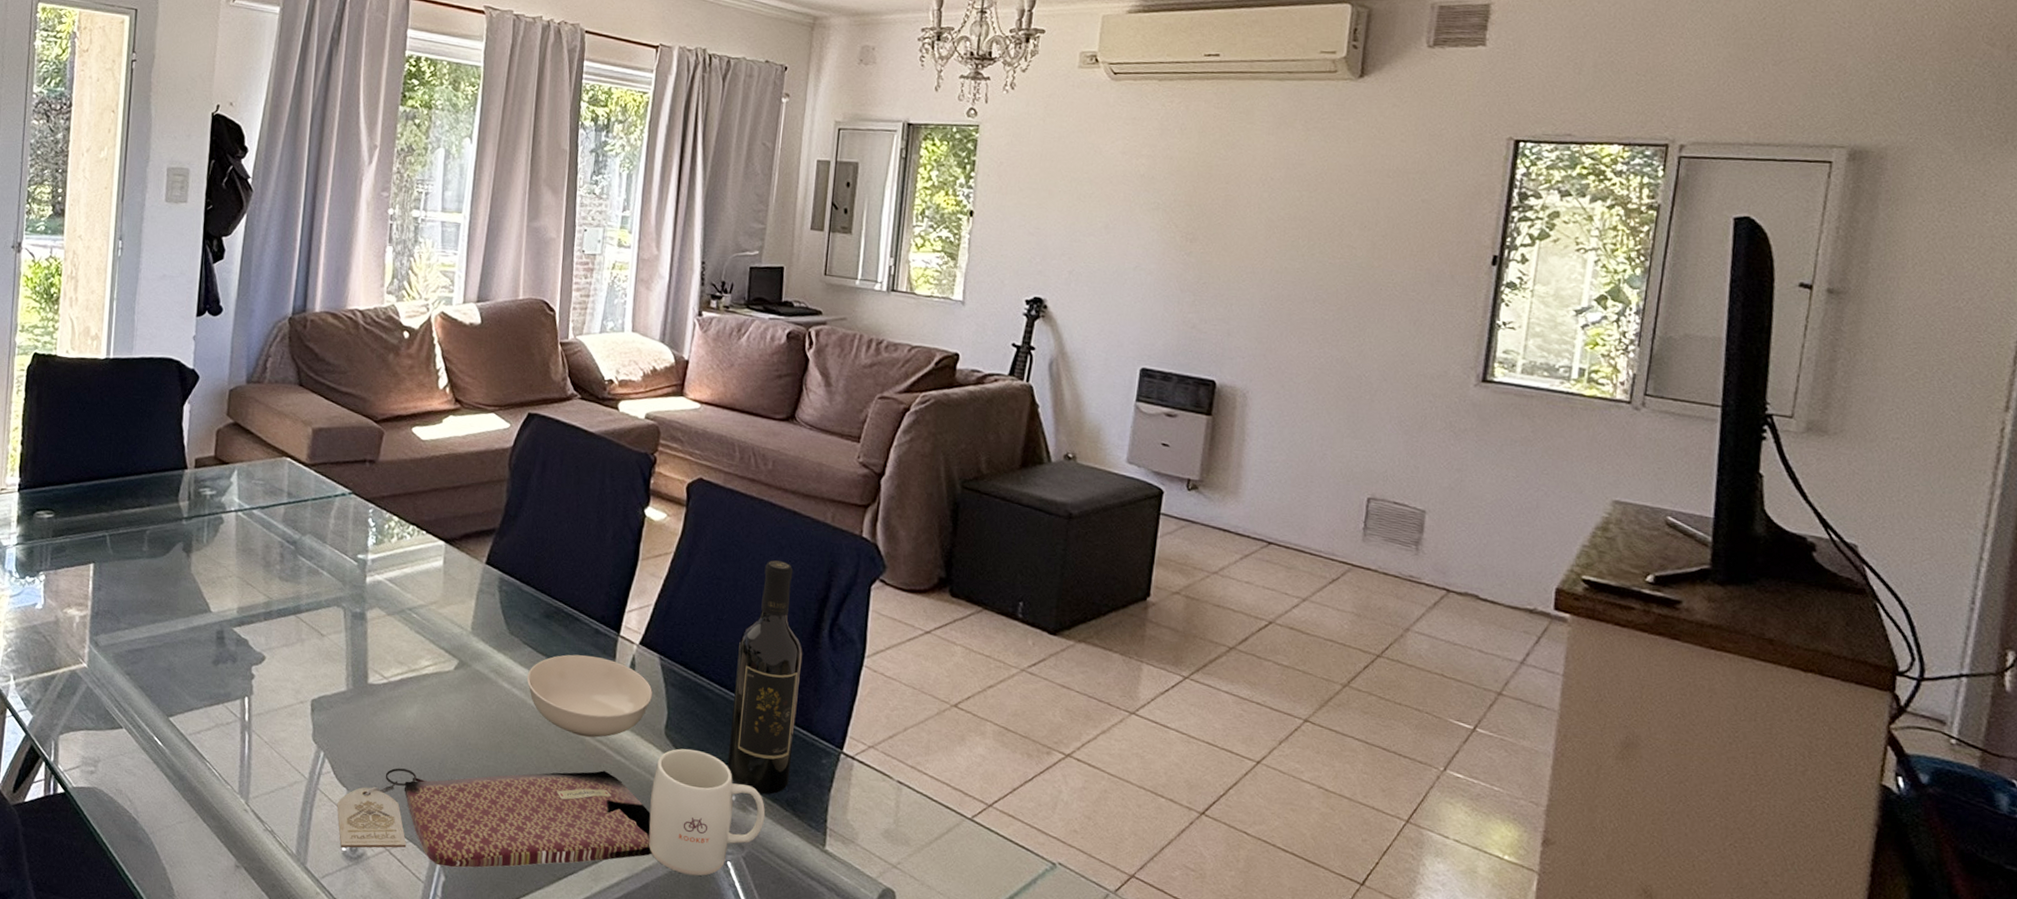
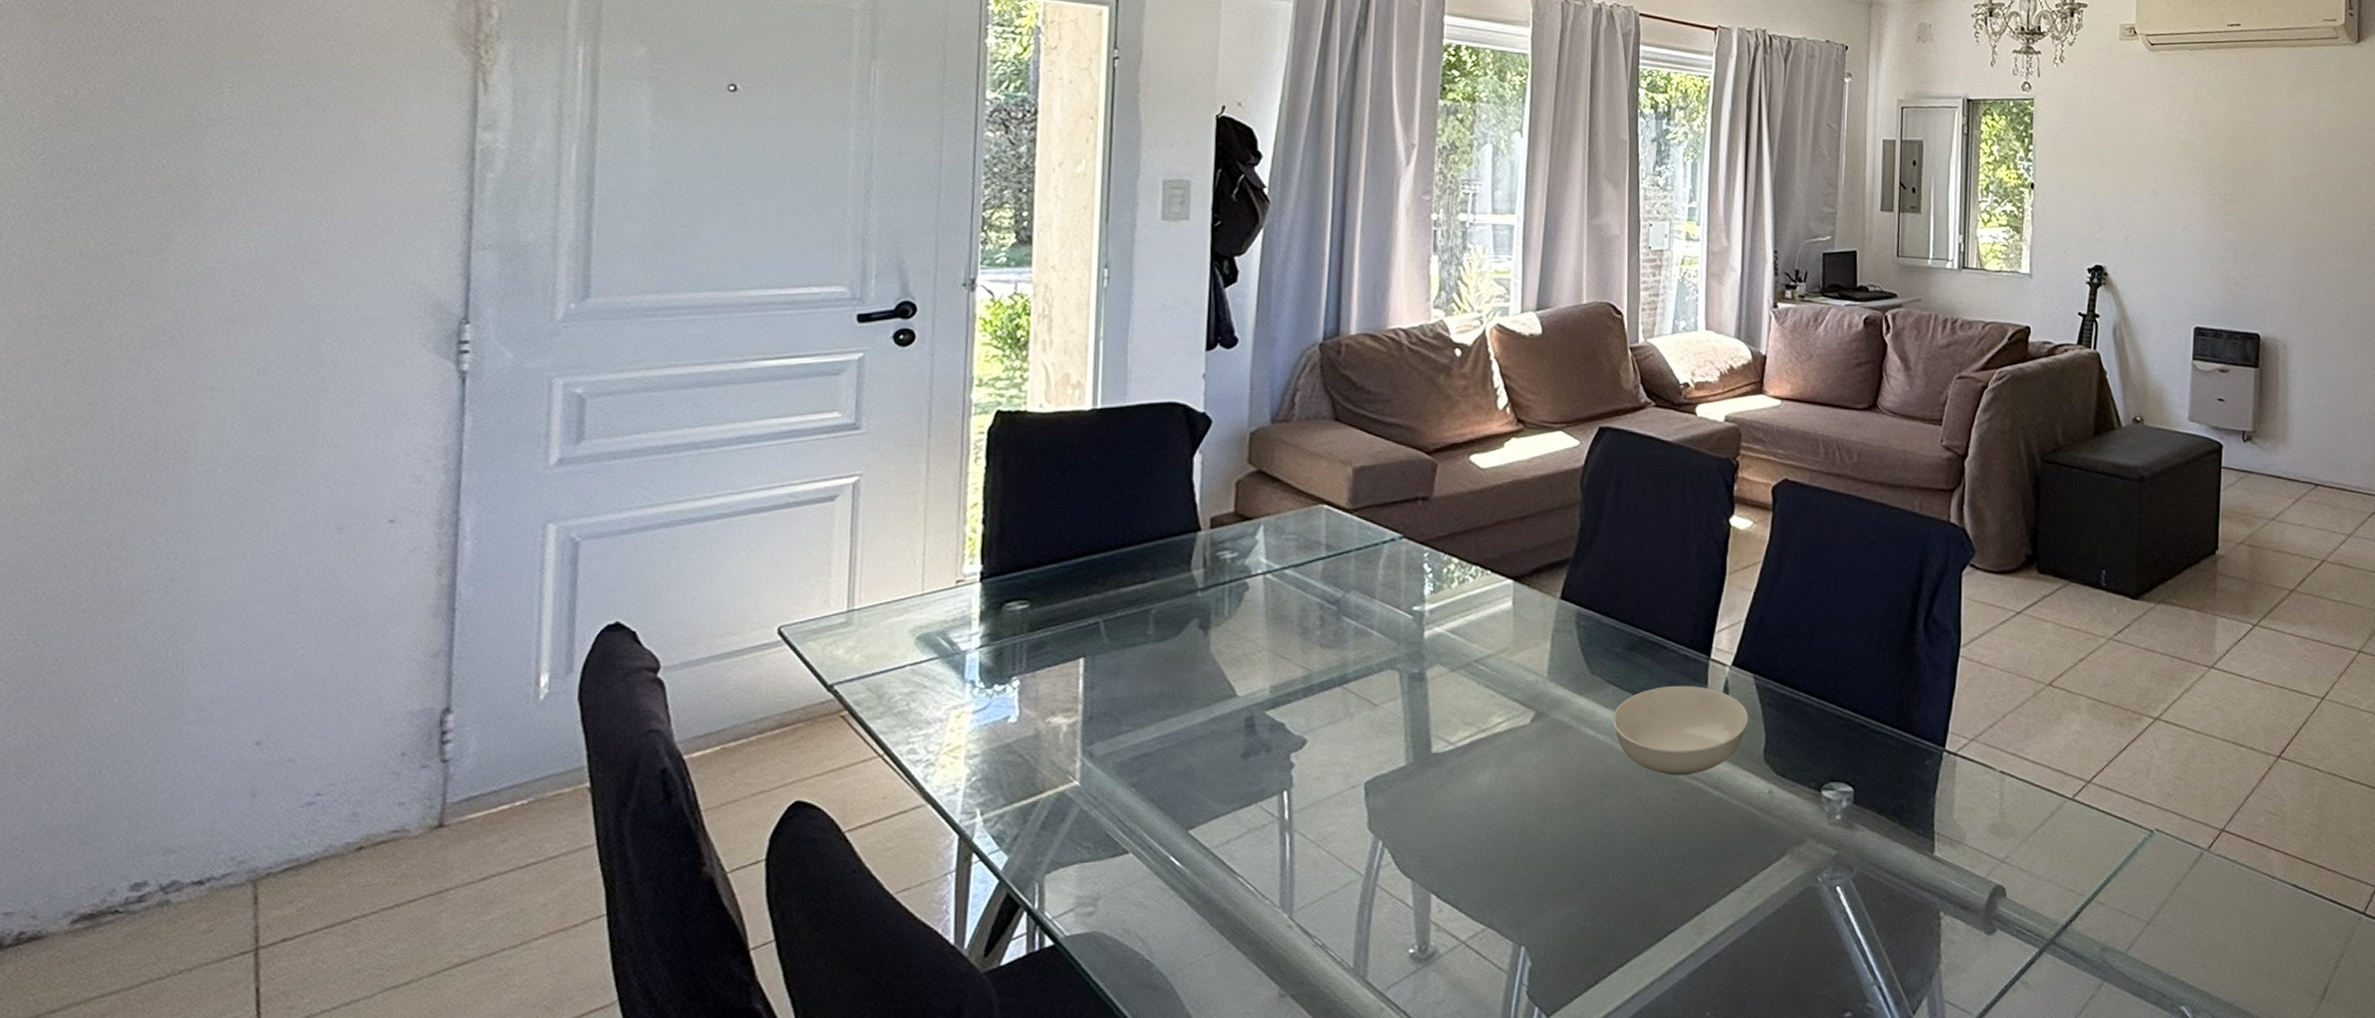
placemat: present [336,768,653,868] -> none [1400,810,1759,950]
mug: present [648,748,766,876] -> none [1752,771,1872,909]
wine bottle: present [726,560,803,795] -> none [1830,557,1900,808]

